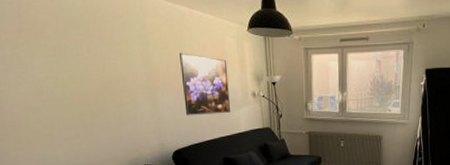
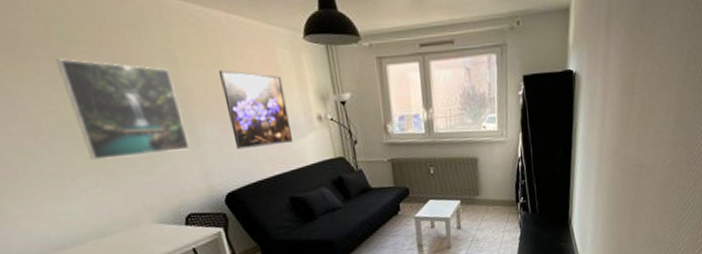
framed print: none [61,38,150,117] -> present [56,58,190,160]

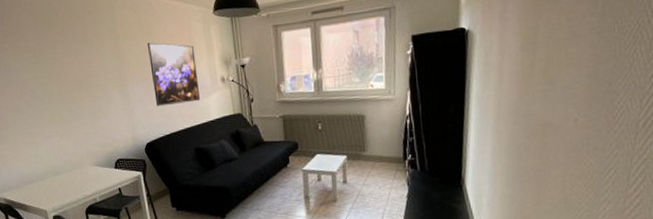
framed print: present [56,58,190,160] -> none [40,38,122,115]

